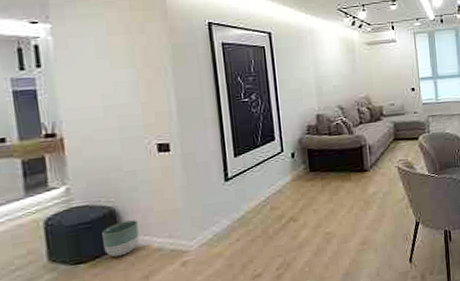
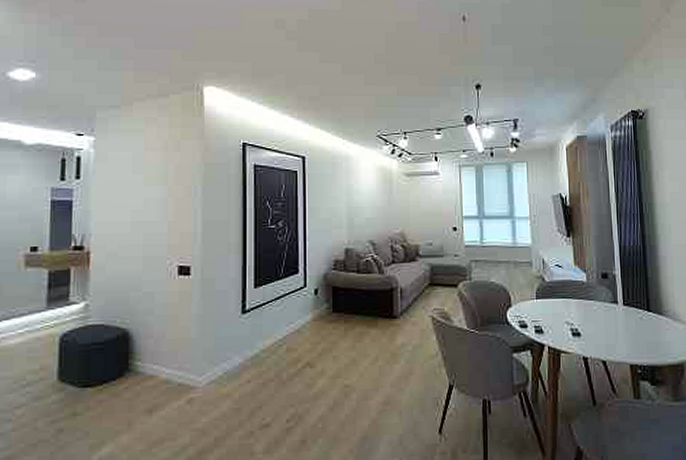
planter: present [102,220,140,257] -> none [113,346,149,385]

